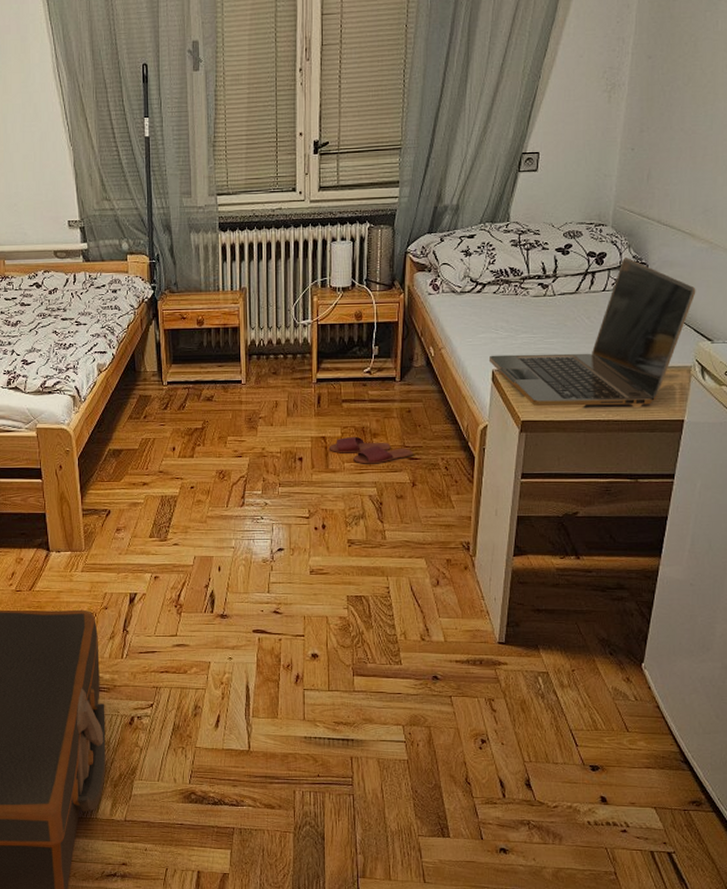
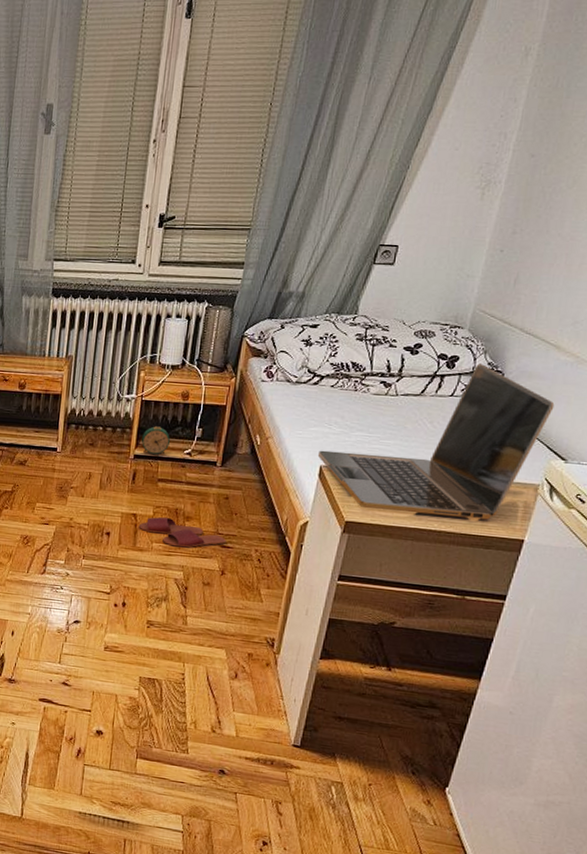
alarm clock: none [321,348,349,376] -> present [141,426,170,455]

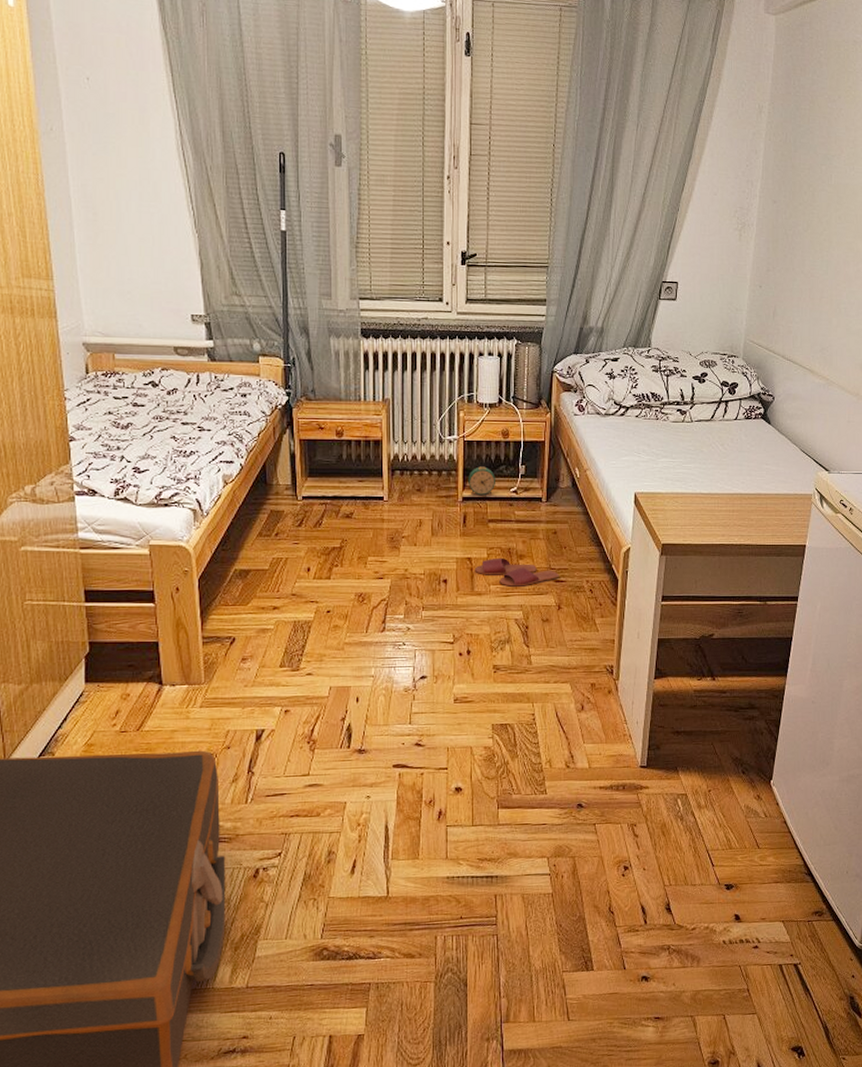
laptop: present [317,364,555,520] -> none [631,389,815,530]

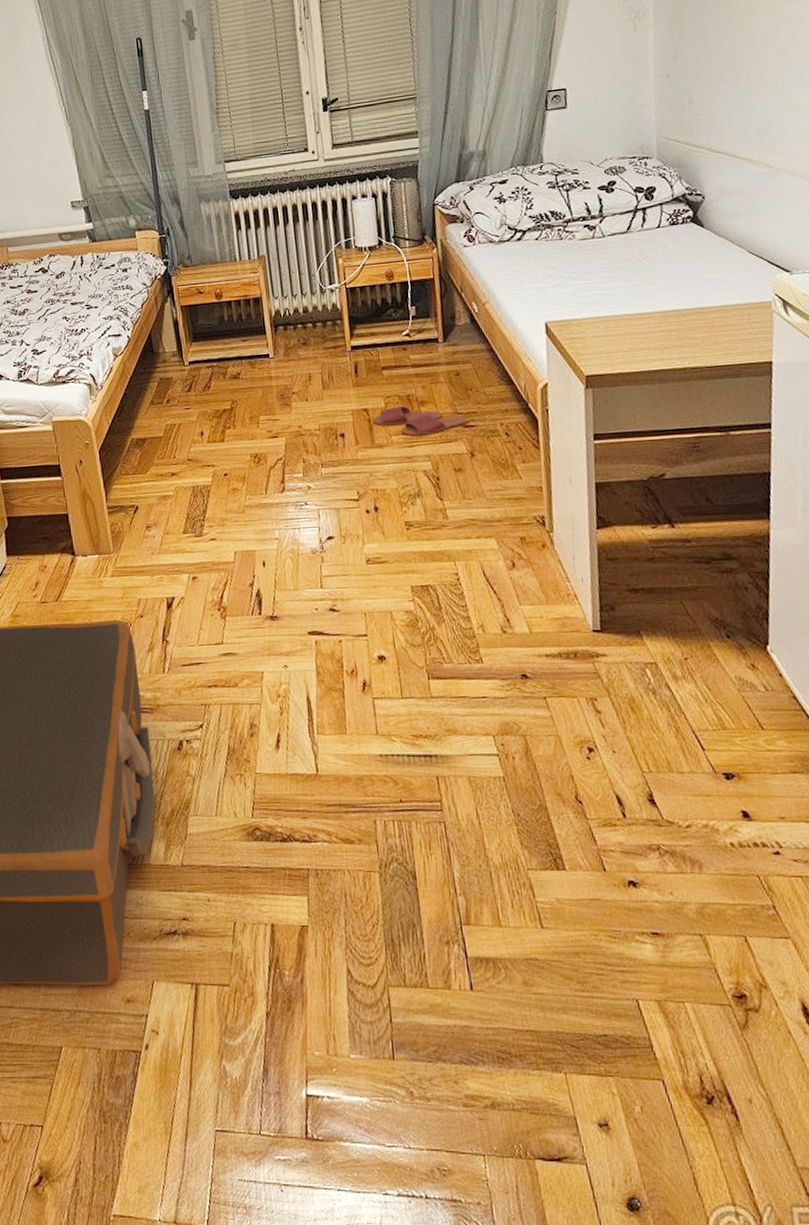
alarm clock: present [467,466,495,495] -> none [354,312,385,343]

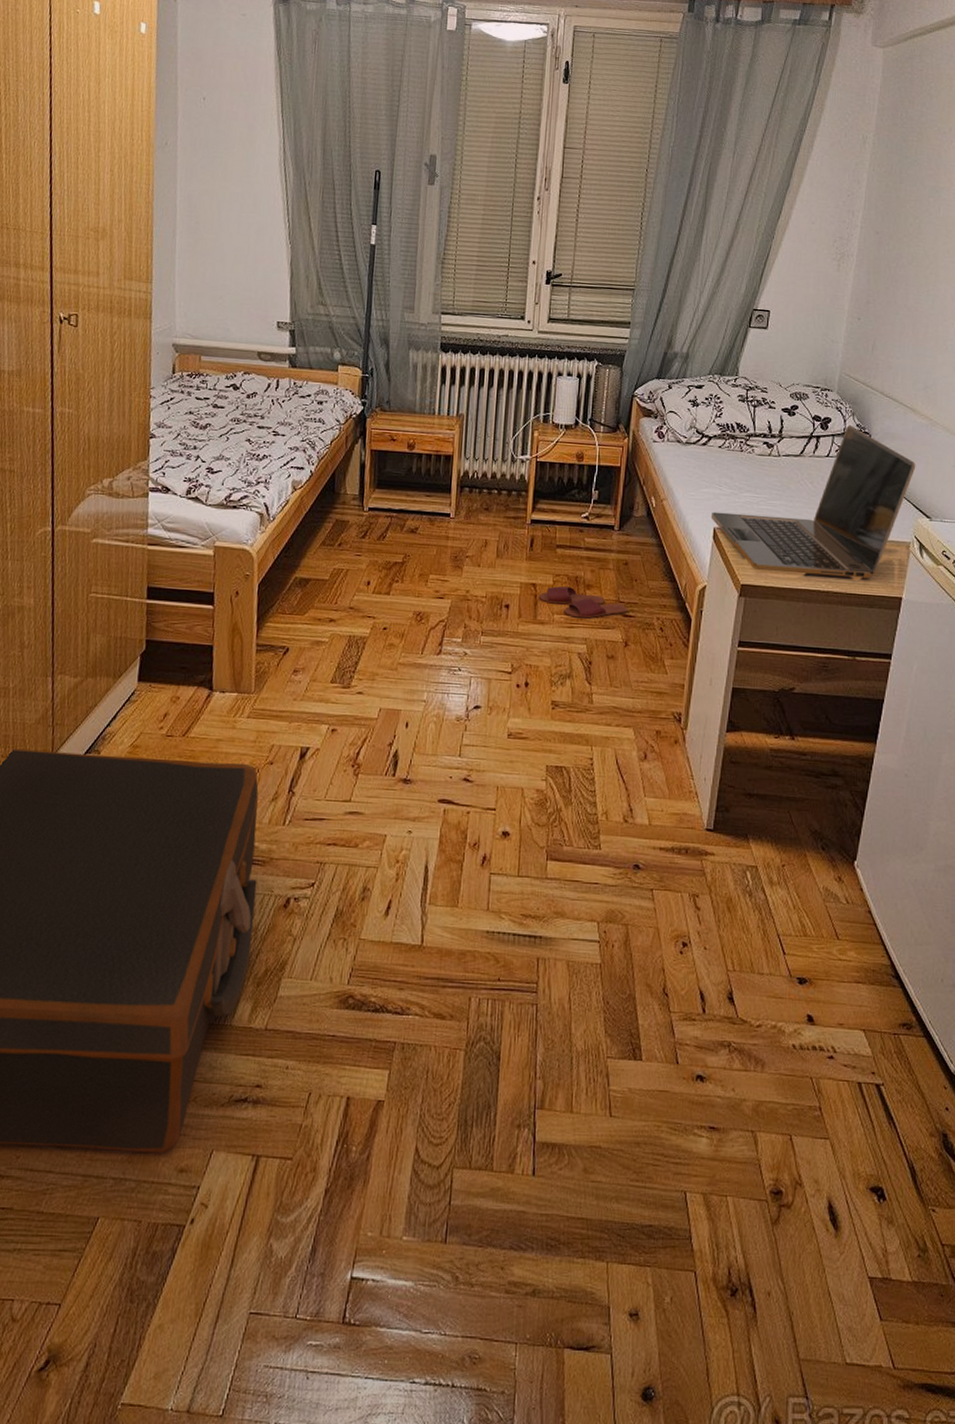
laptop: none [539,190,764,359] -> present [710,425,916,579]

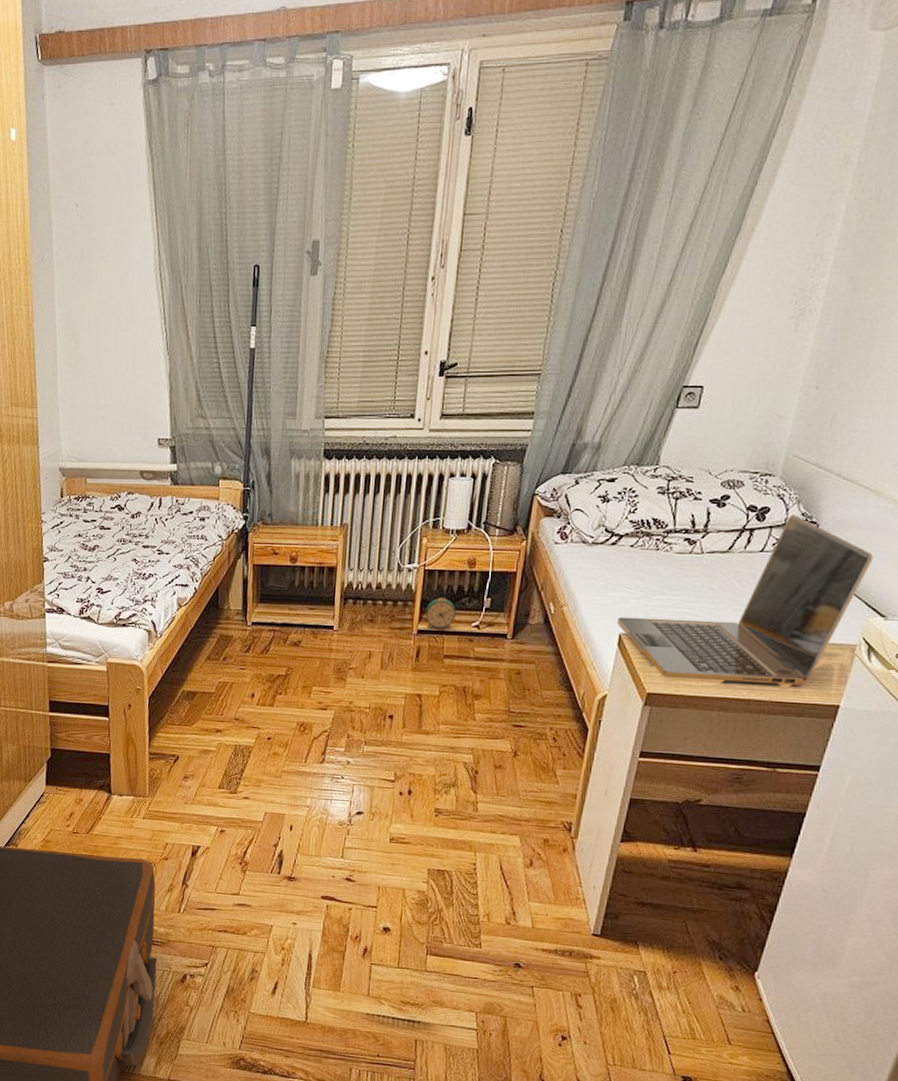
alarm clock: none [537,489,567,519] -> present [424,598,456,628]
slippers: present [539,585,628,619] -> none [424,696,519,729]

